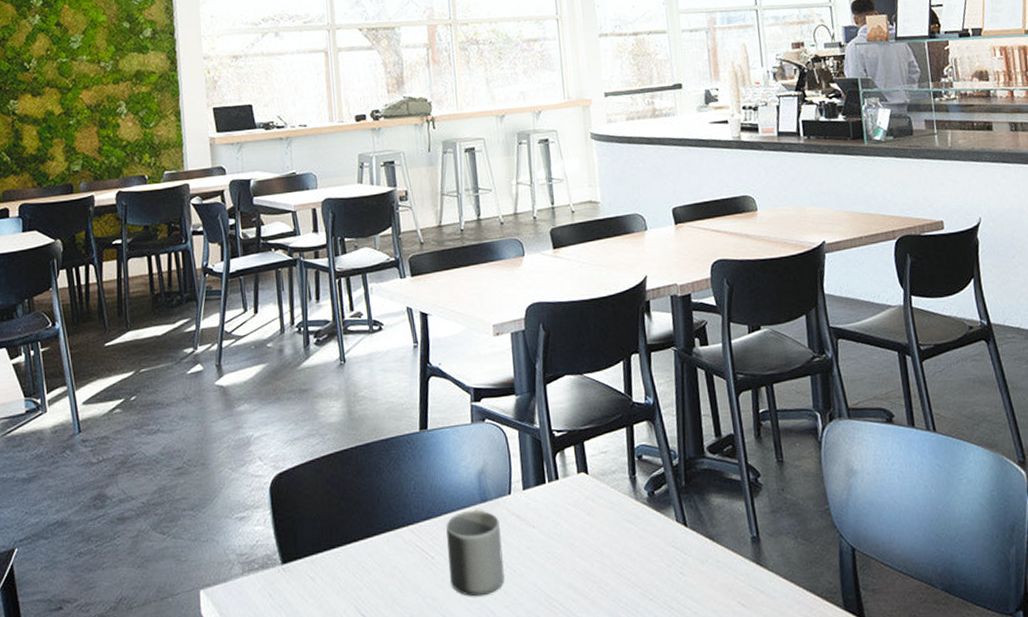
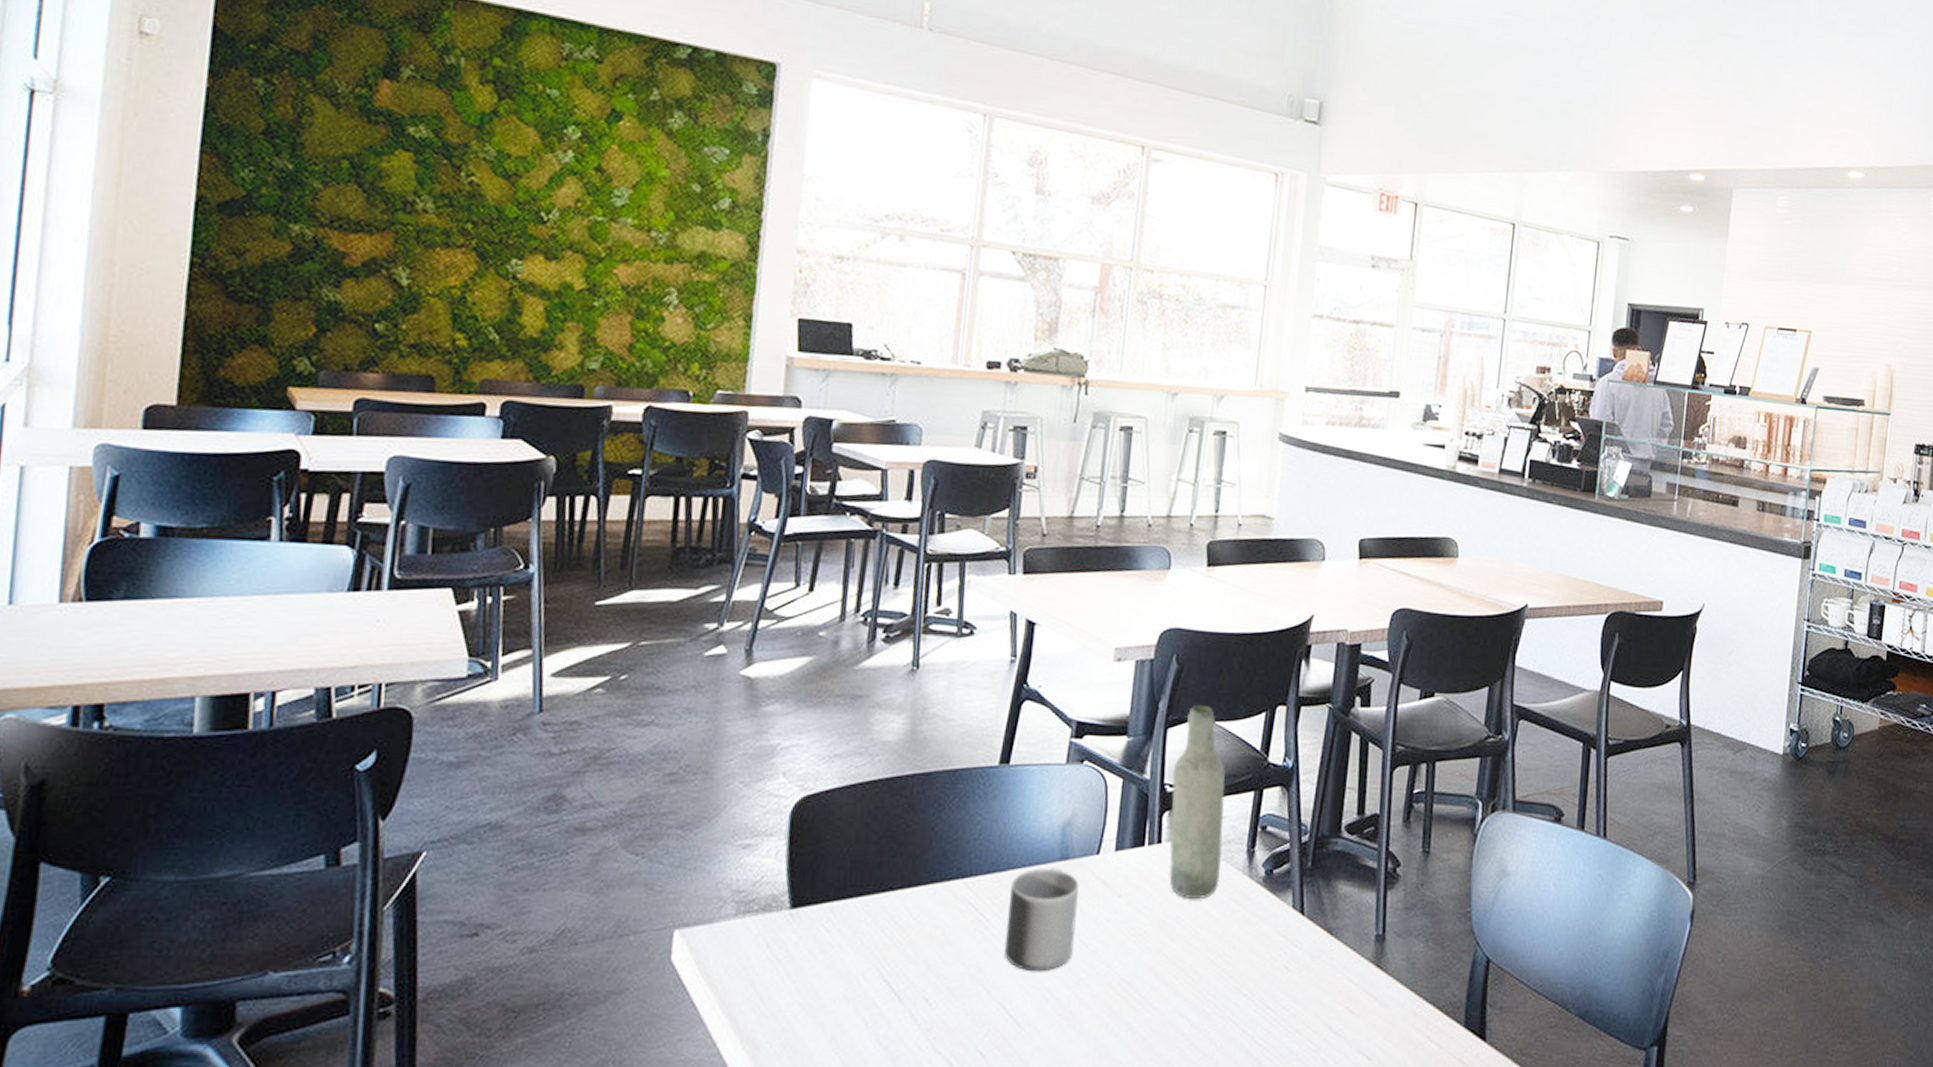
bottle: none [557,361,612,523] -> present [1169,704,1226,899]

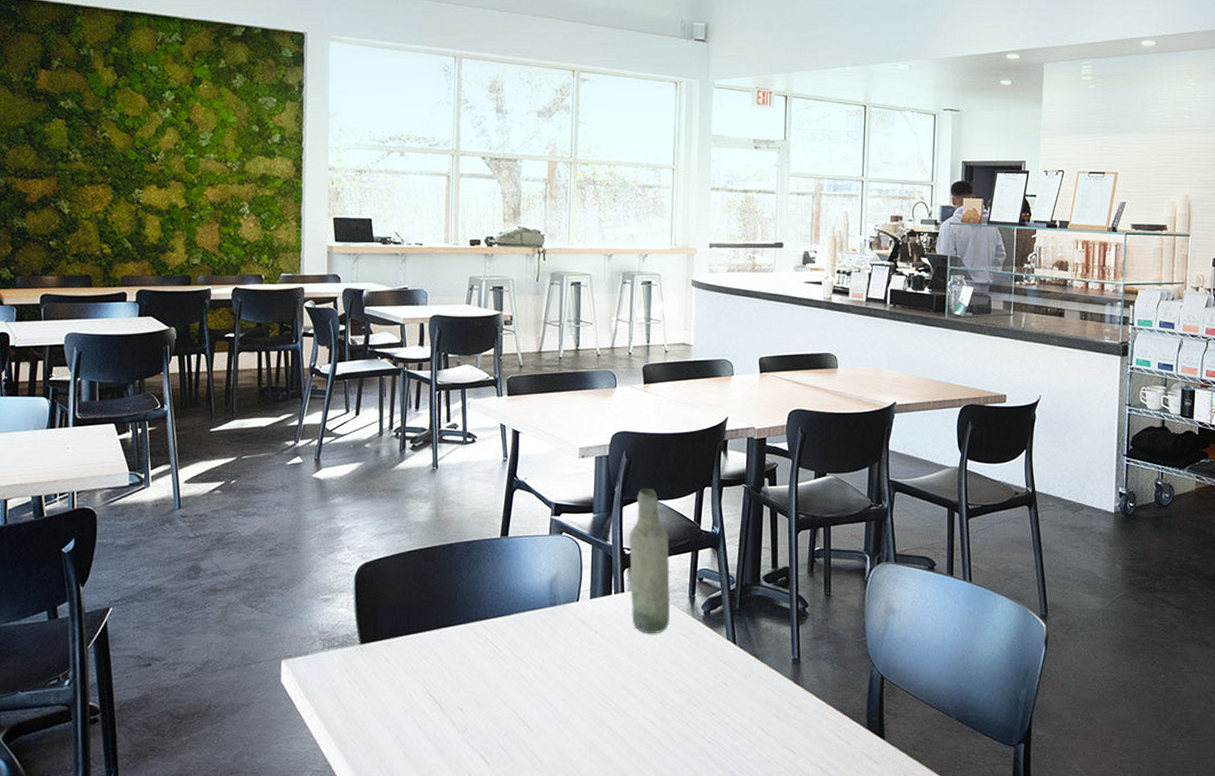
mug: present [1003,866,1079,972] -> none [514,611,566,689]

